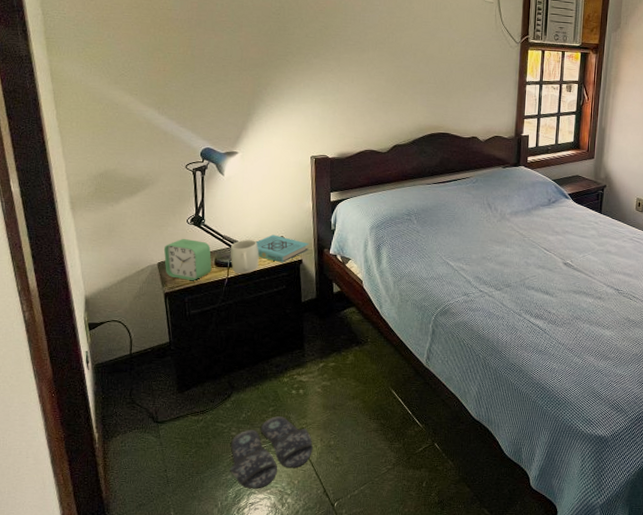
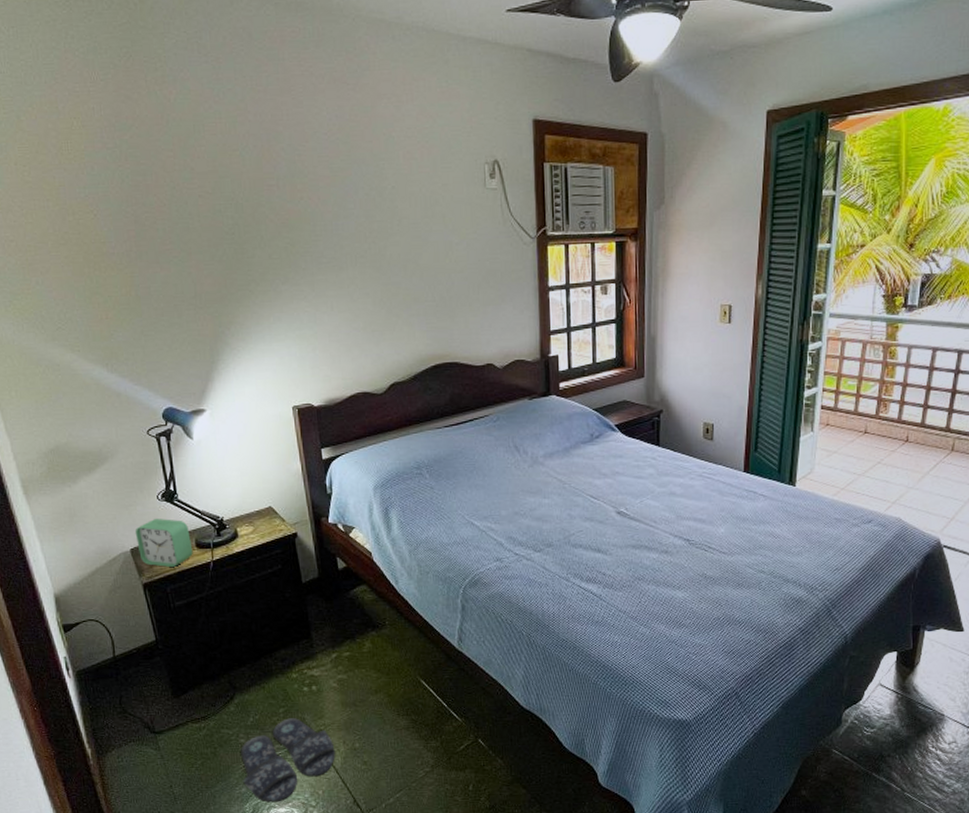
mug: present [230,240,260,275] -> none [212,514,248,556]
book: present [256,234,309,263] -> none [241,505,303,539]

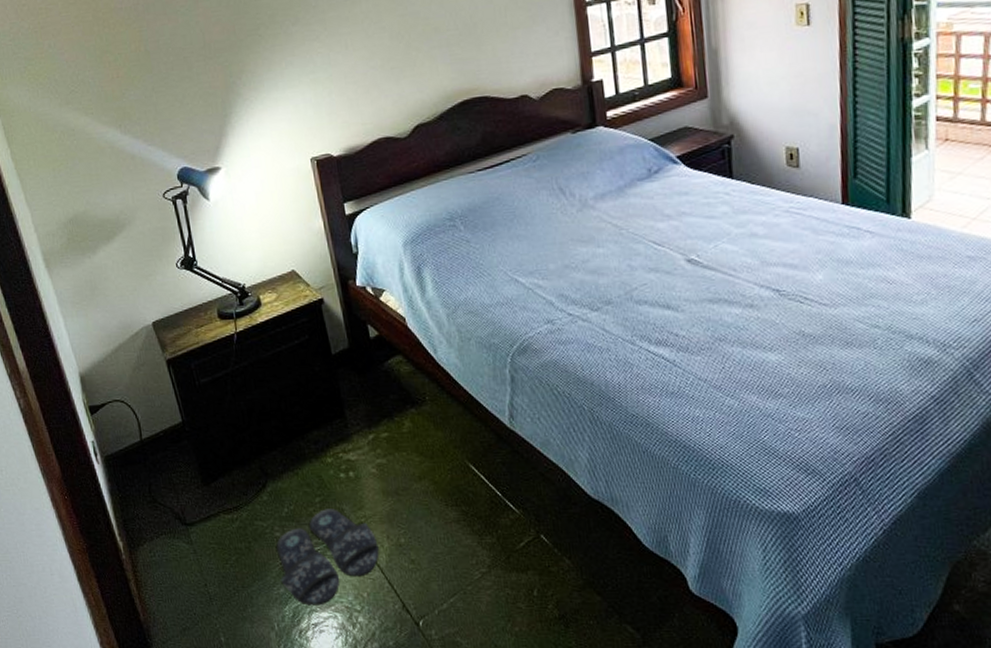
alarm clock: present [135,519,193,567] -> none [155,288,216,341]

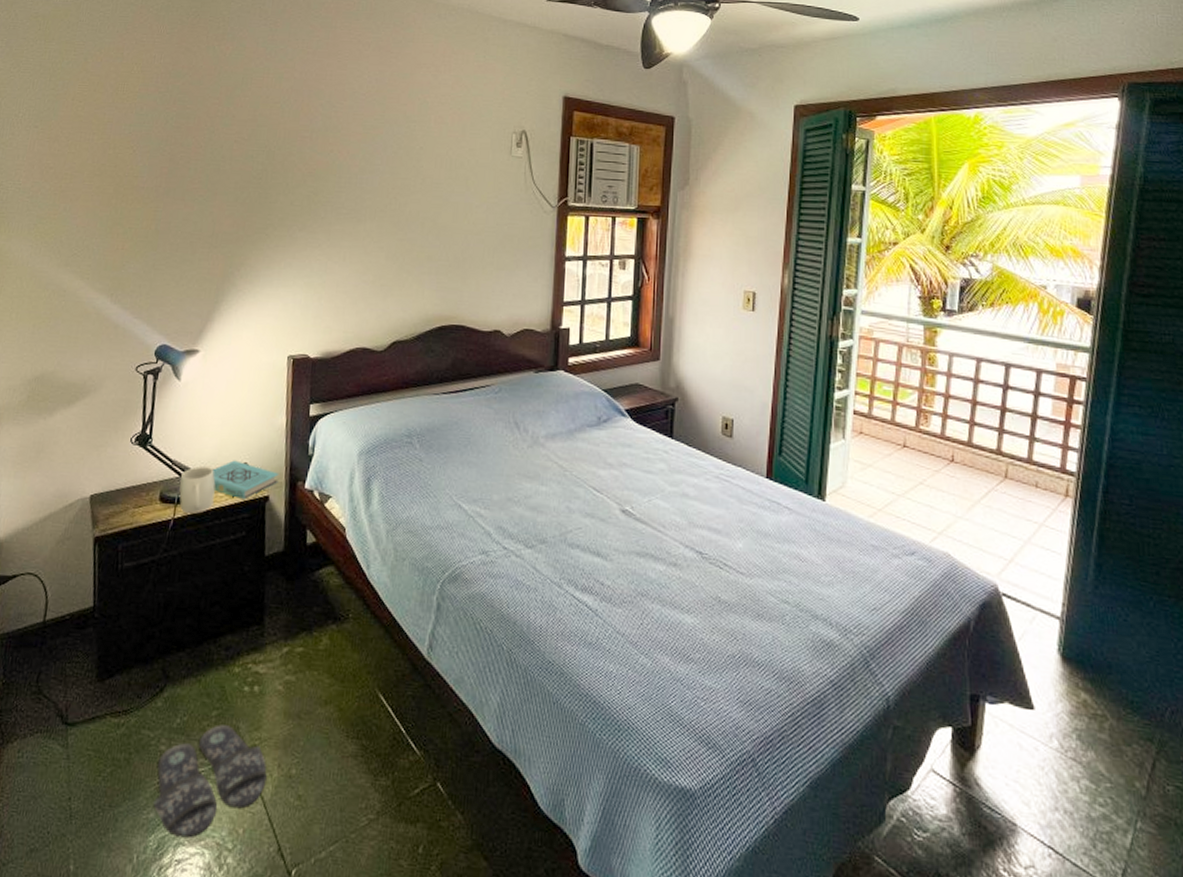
mug: none [233,280,272,327] -> present [179,466,216,515]
book: none [263,269,329,306] -> present [212,460,279,500]

